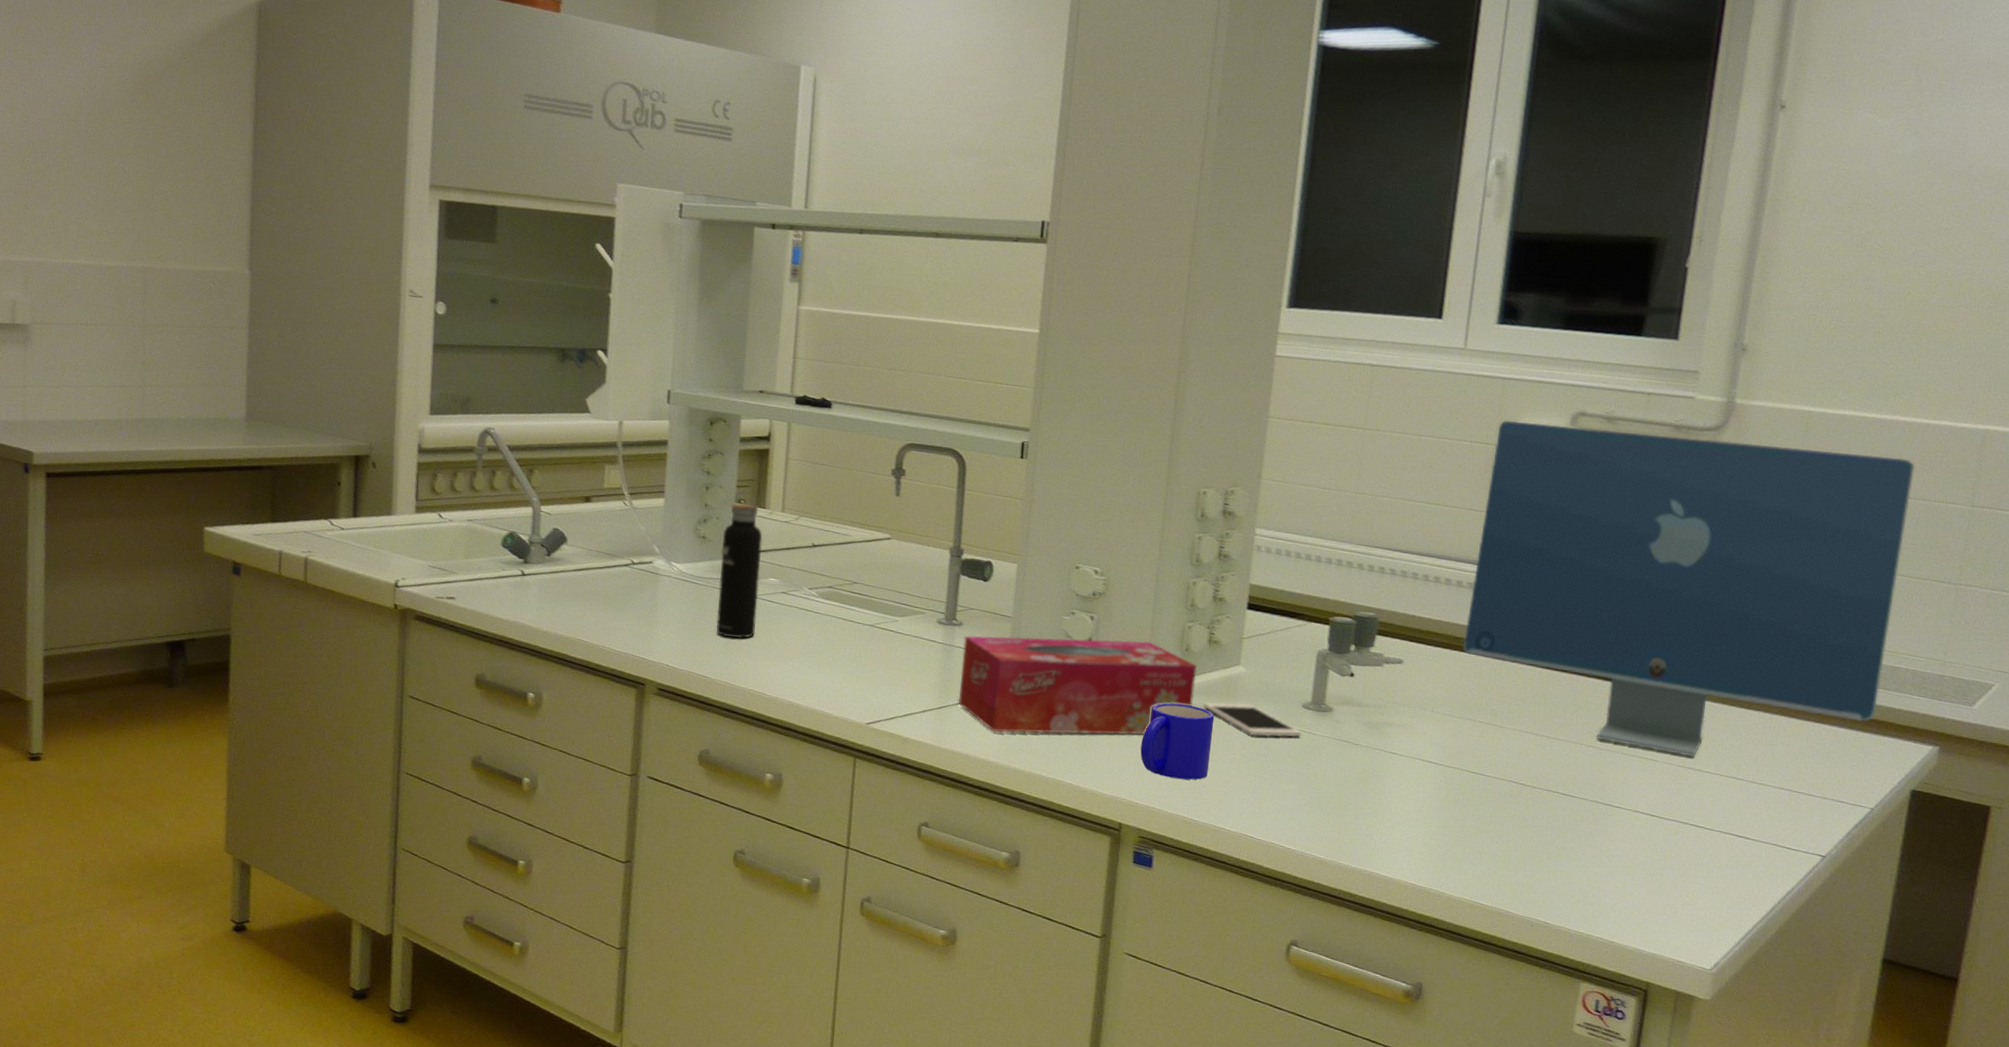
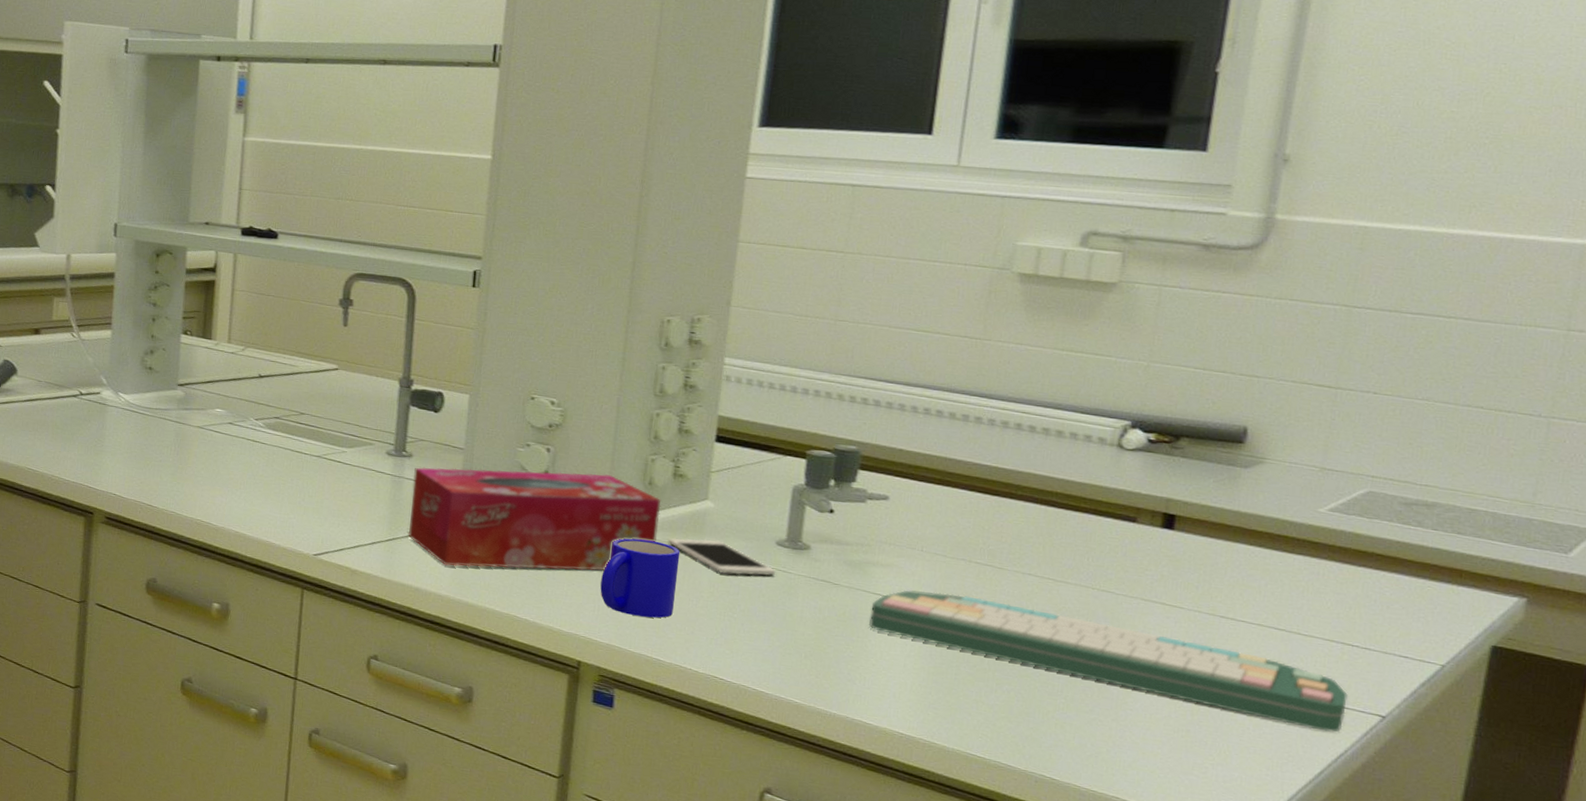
water bottle: present [716,491,763,638] -> none [163,322,209,469]
computer keyboard: none [1385,749,1795,872] -> present [869,590,1348,732]
computer monitor: present [1463,420,1916,757] -> none [957,242,1497,605]

